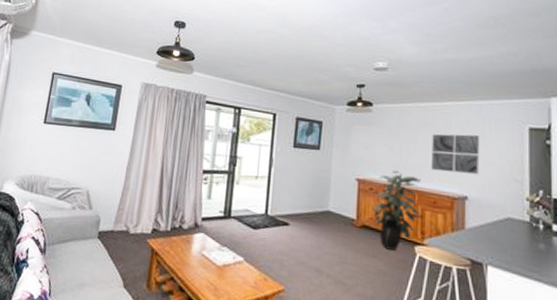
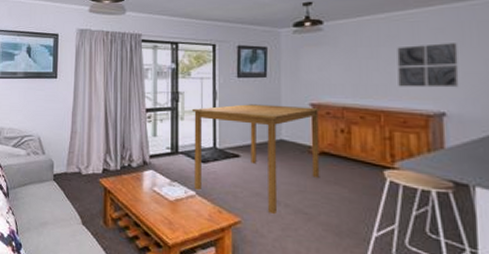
dining table: none [243,173,365,285] -> present [191,104,320,215]
indoor plant: present [372,170,422,250] -> none [331,91,388,176]

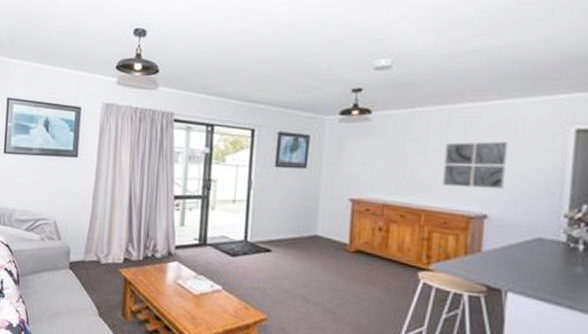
dining table: present [191,104,320,215] -> none [221,196,360,313]

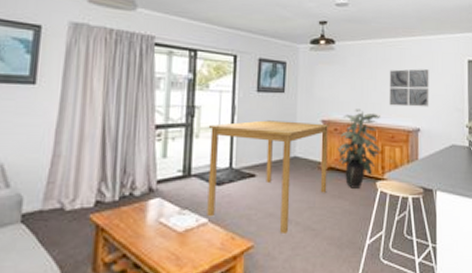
dining table: none [221,196,360,313] -> present [207,120,329,235]
indoor plant: none [368,188,430,277] -> present [337,109,381,188]

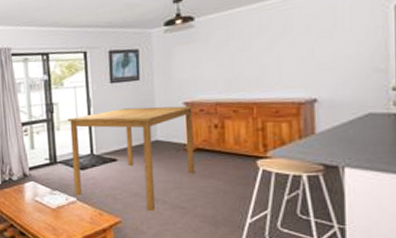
indoor plant: present [337,109,381,188] -> none [205,86,260,168]
wall art: present [389,69,429,107] -> none [269,27,331,78]

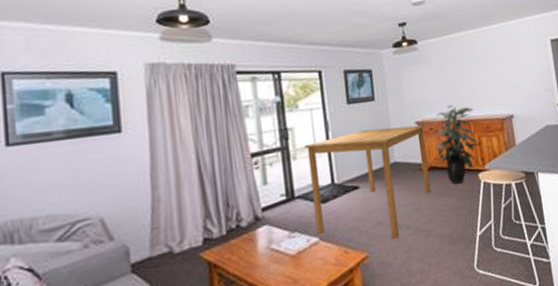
indoor plant: none [205,86,260,168] -> present [435,105,478,184]

